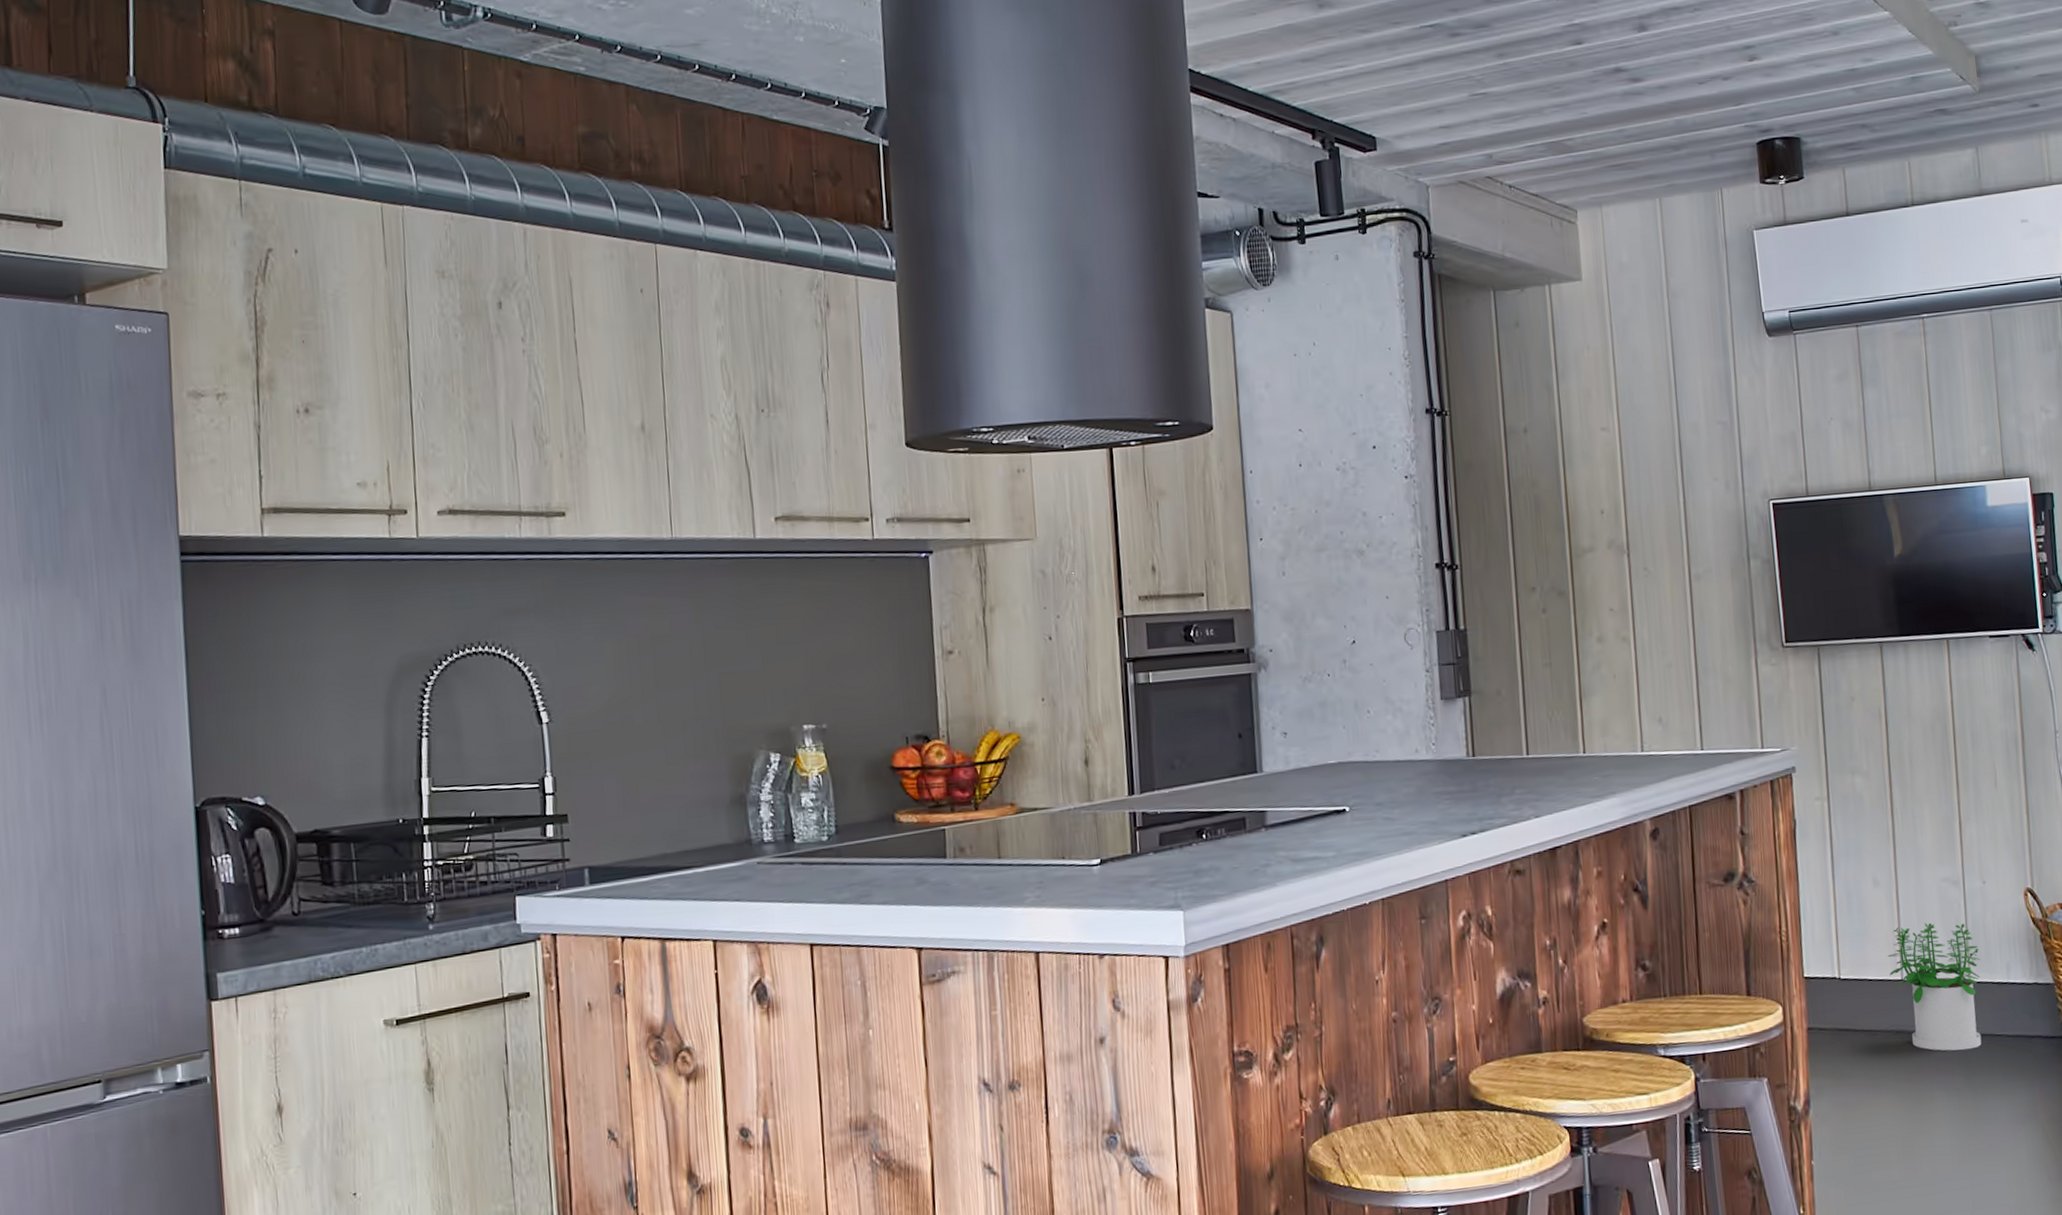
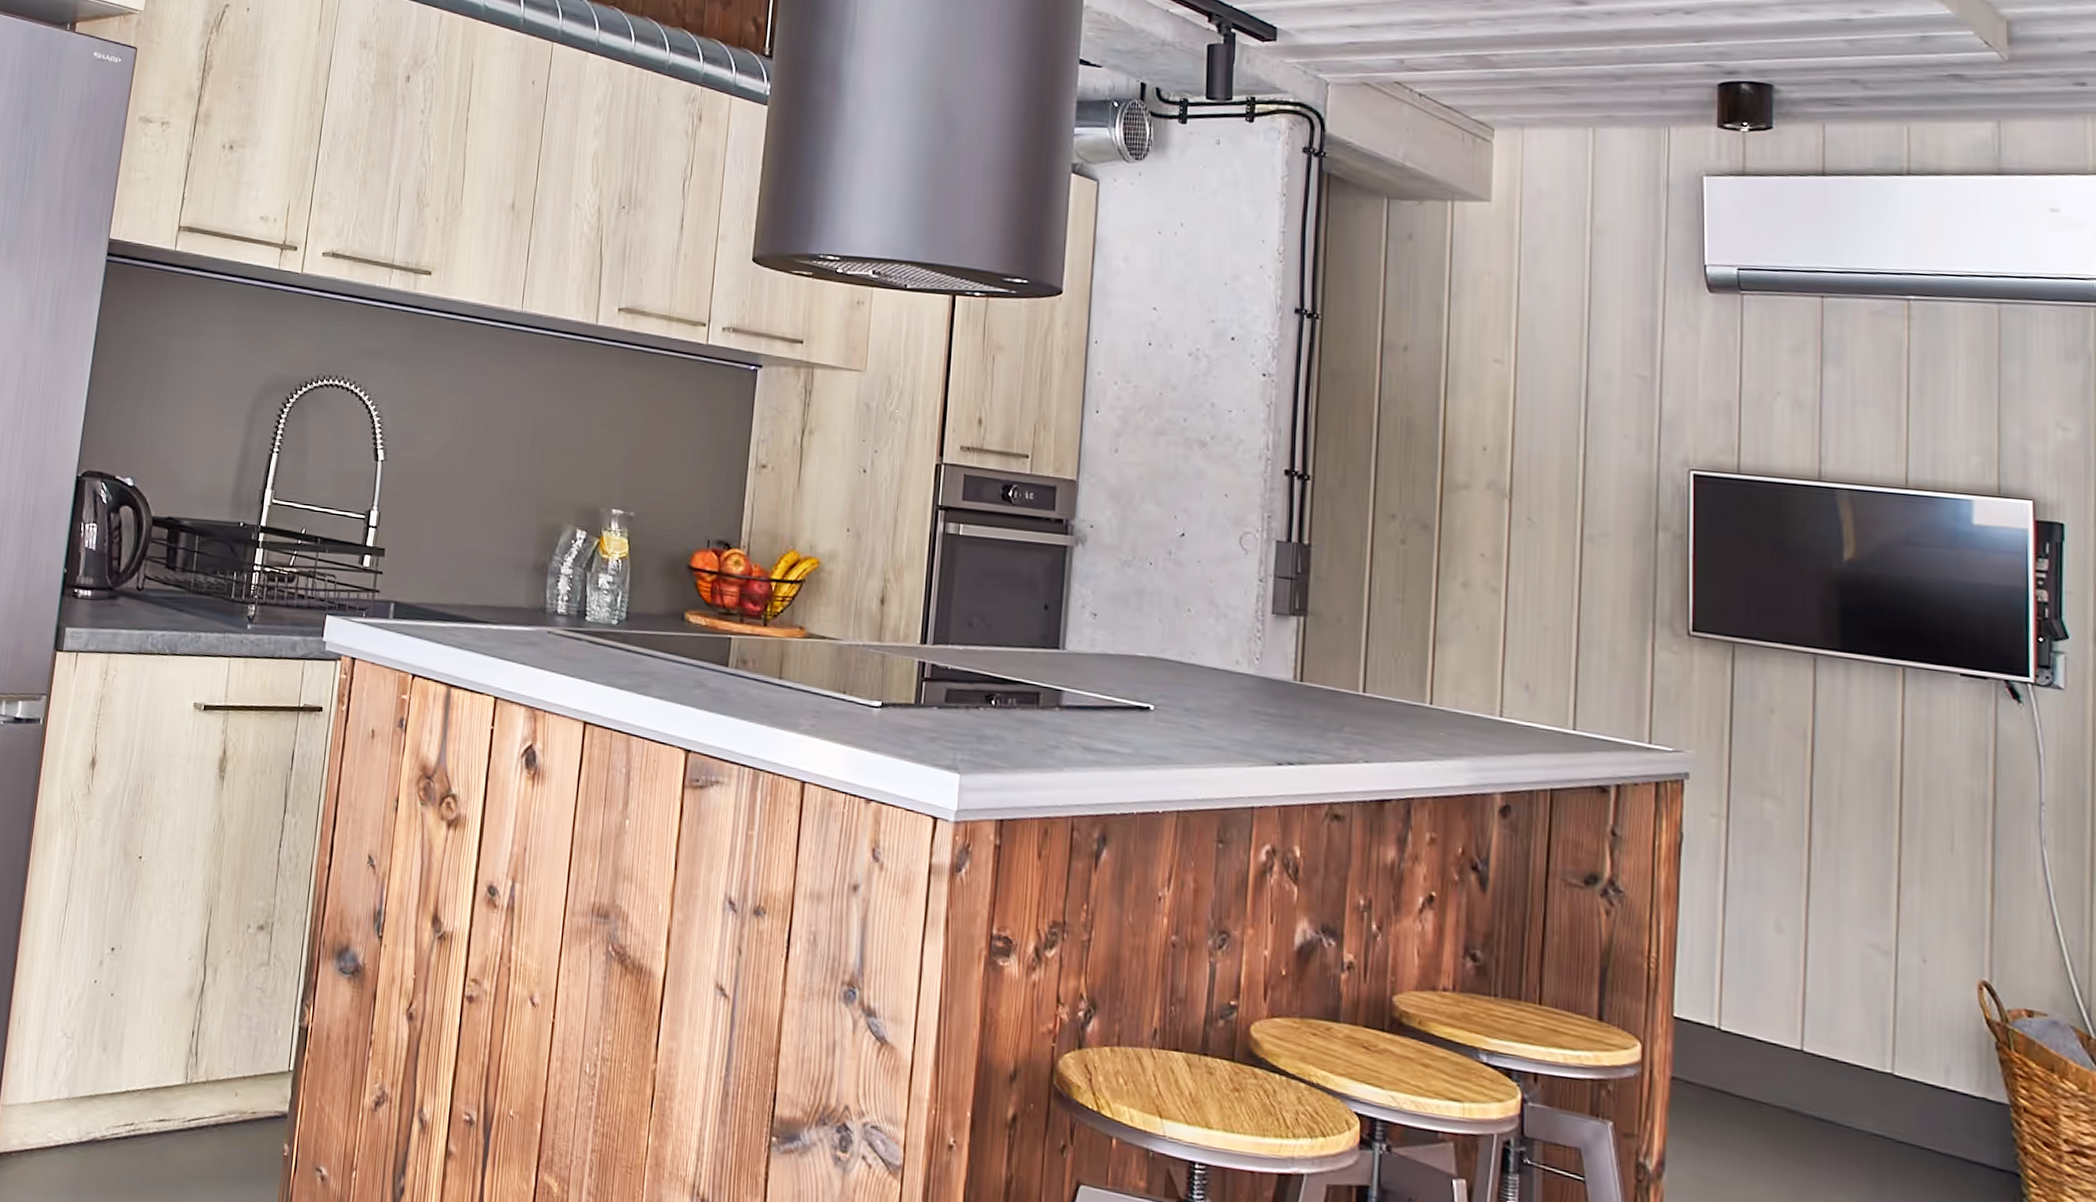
potted plant: present [1887,923,1982,1051] -> none [1785,987,1910,1157]

